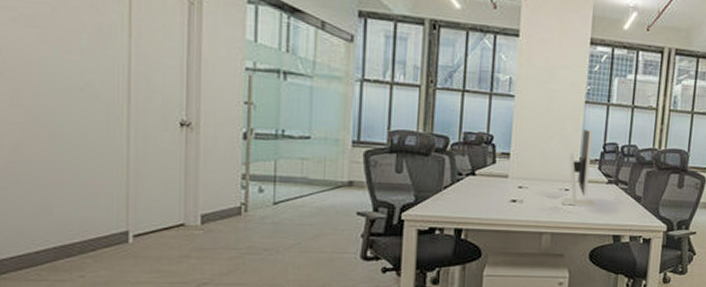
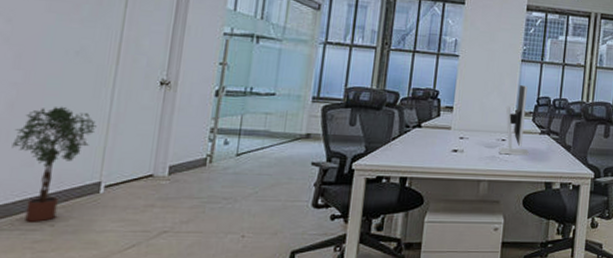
potted tree: none [24,149,115,273] -> present [11,106,97,222]

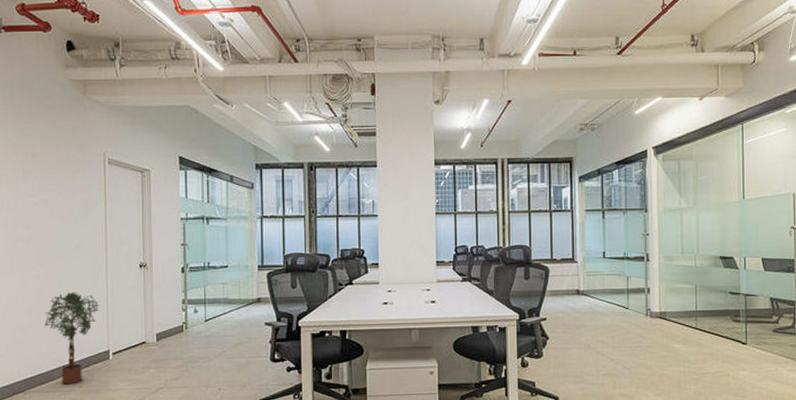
computer monitor: present [499,85,530,156] -> none [425,237,454,304]

